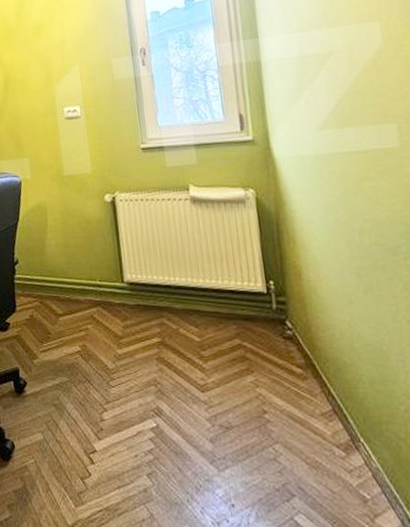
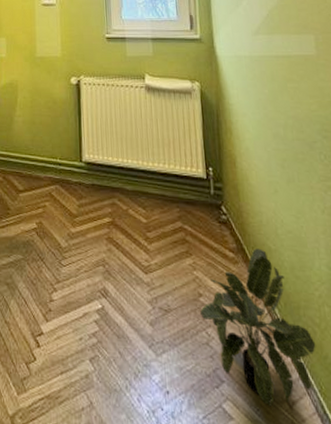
potted plant: none [265,363,402,520] -> present [200,248,316,407]

